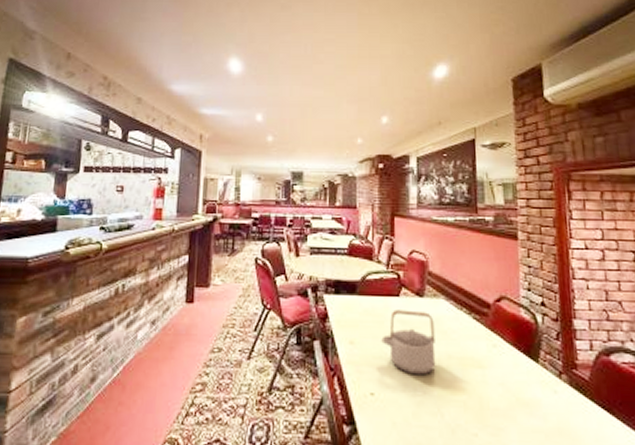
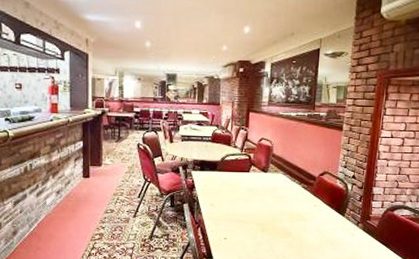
teapot: present [381,309,436,376] -> none [234,181,274,226]

